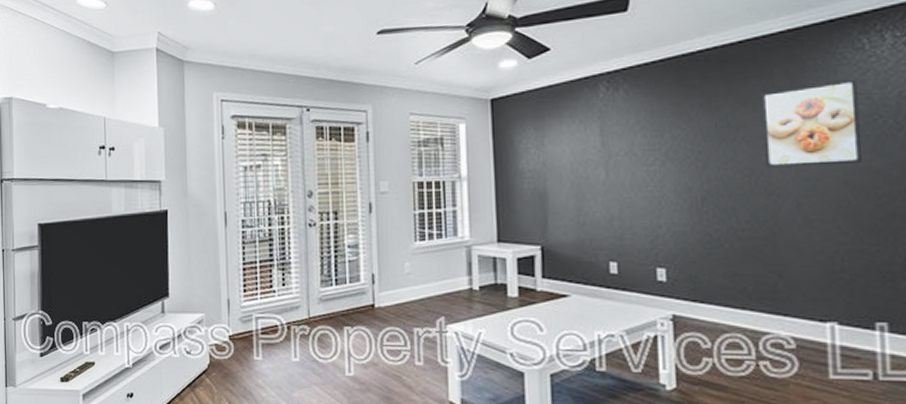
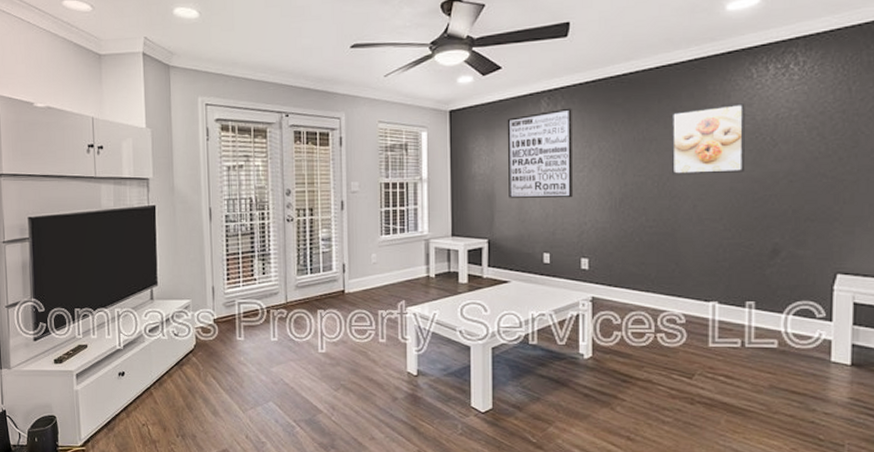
wall art: none [559,92,644,198] -> present [507,108,574,198]

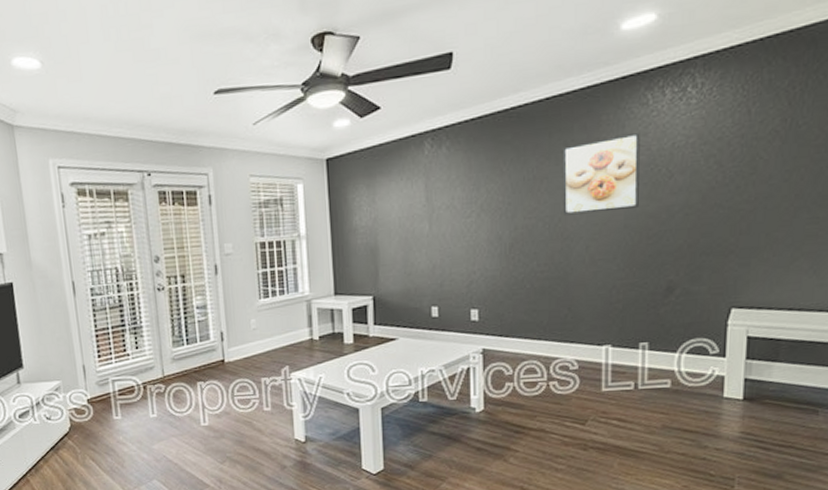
wall art: present [507,108,574,198] -> none [388,148,461,251]

